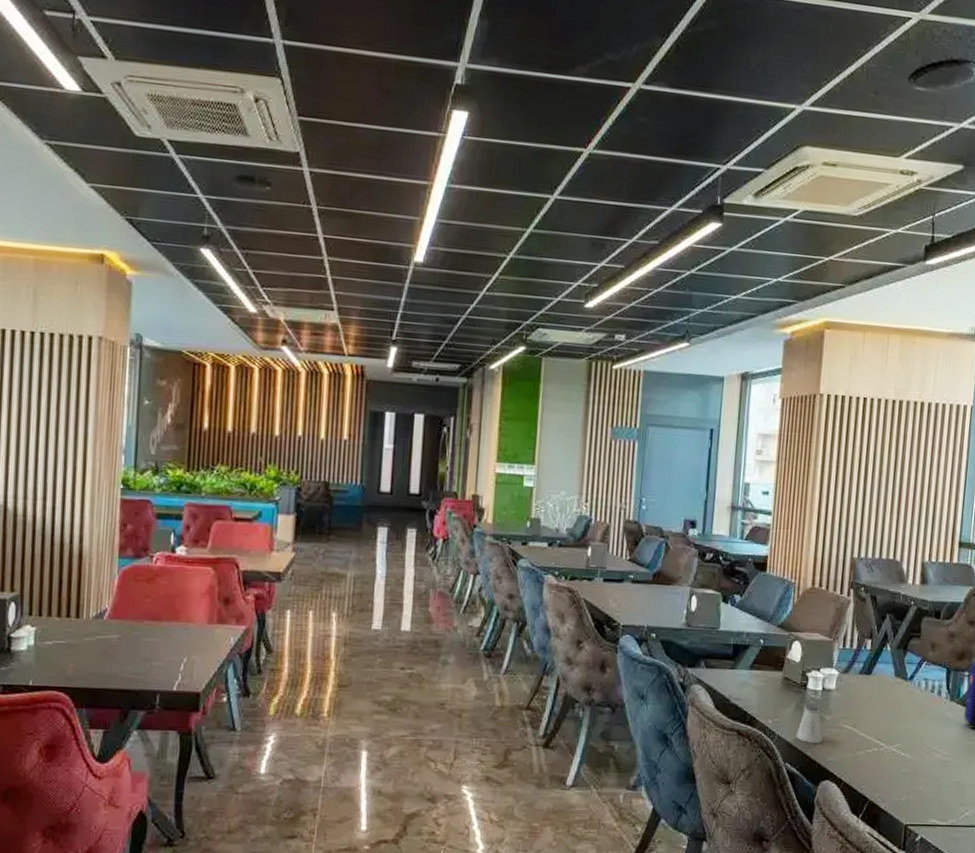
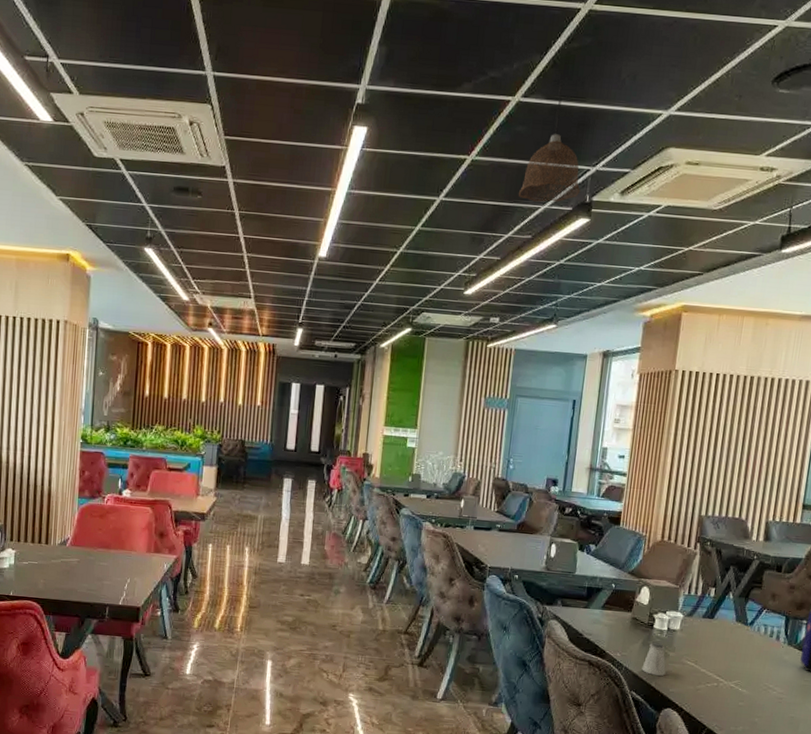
pendant lamp: none [642,68,711,204] -> present [518,81,581,202]

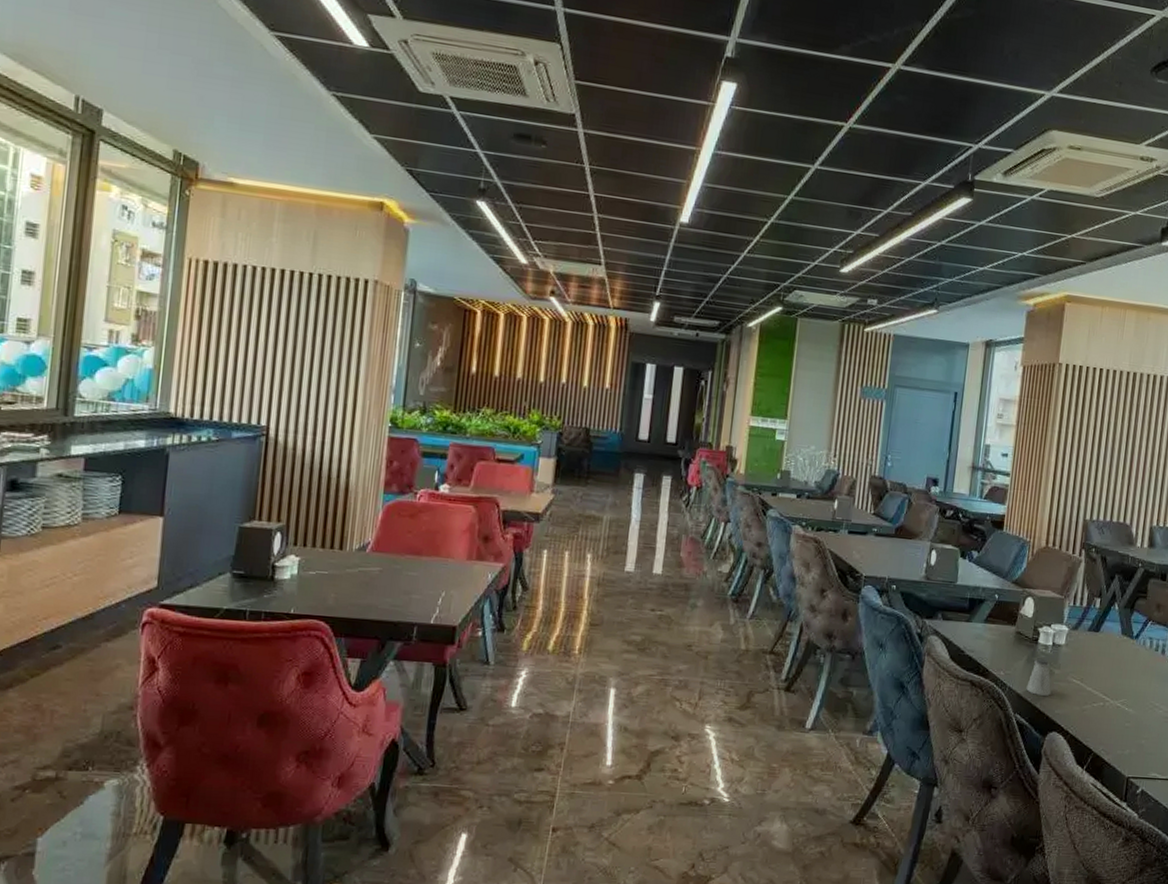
pendant lamp: present [518,81,581,202] -> none [898,52,963,179]

